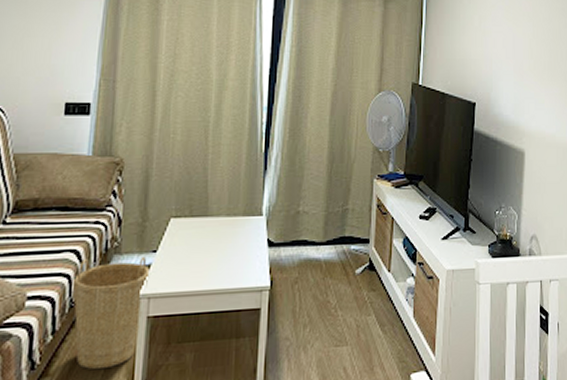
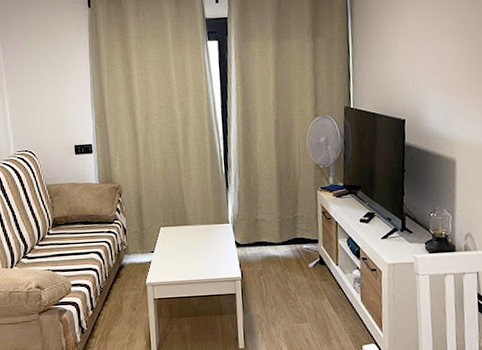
basket: present [72,256,150,370] -> none [99,255,152,335]

